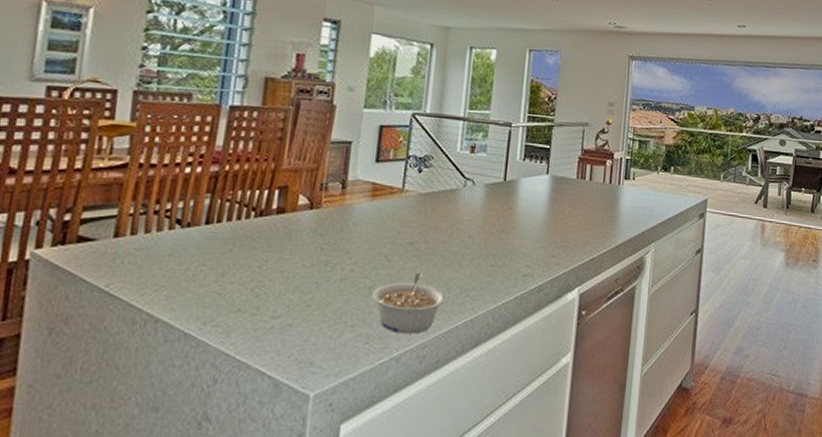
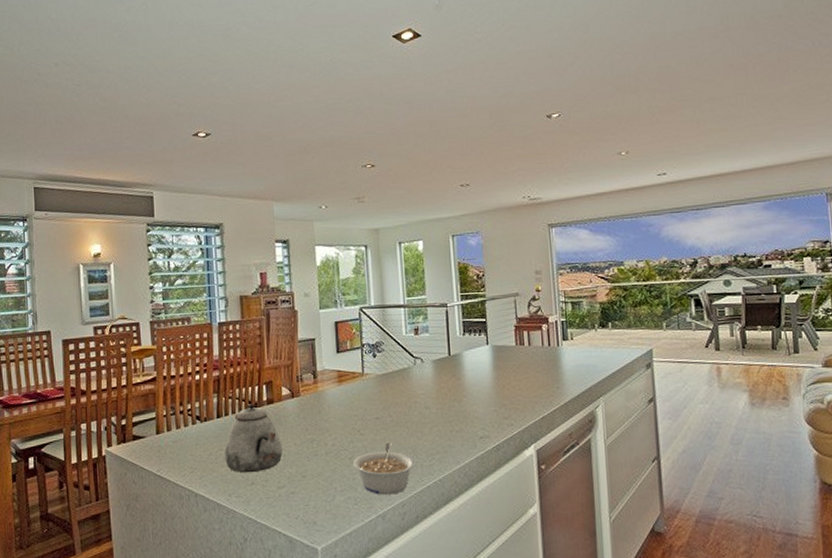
teapot: none [206,211,287,297] -> present [225,404,283,473]

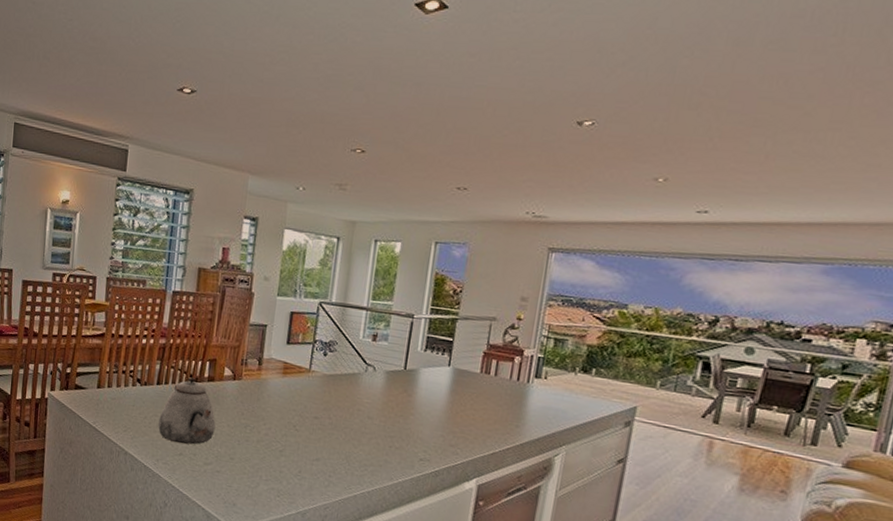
legume: present [353,443,415,495] -> none [283,444,346,496]

